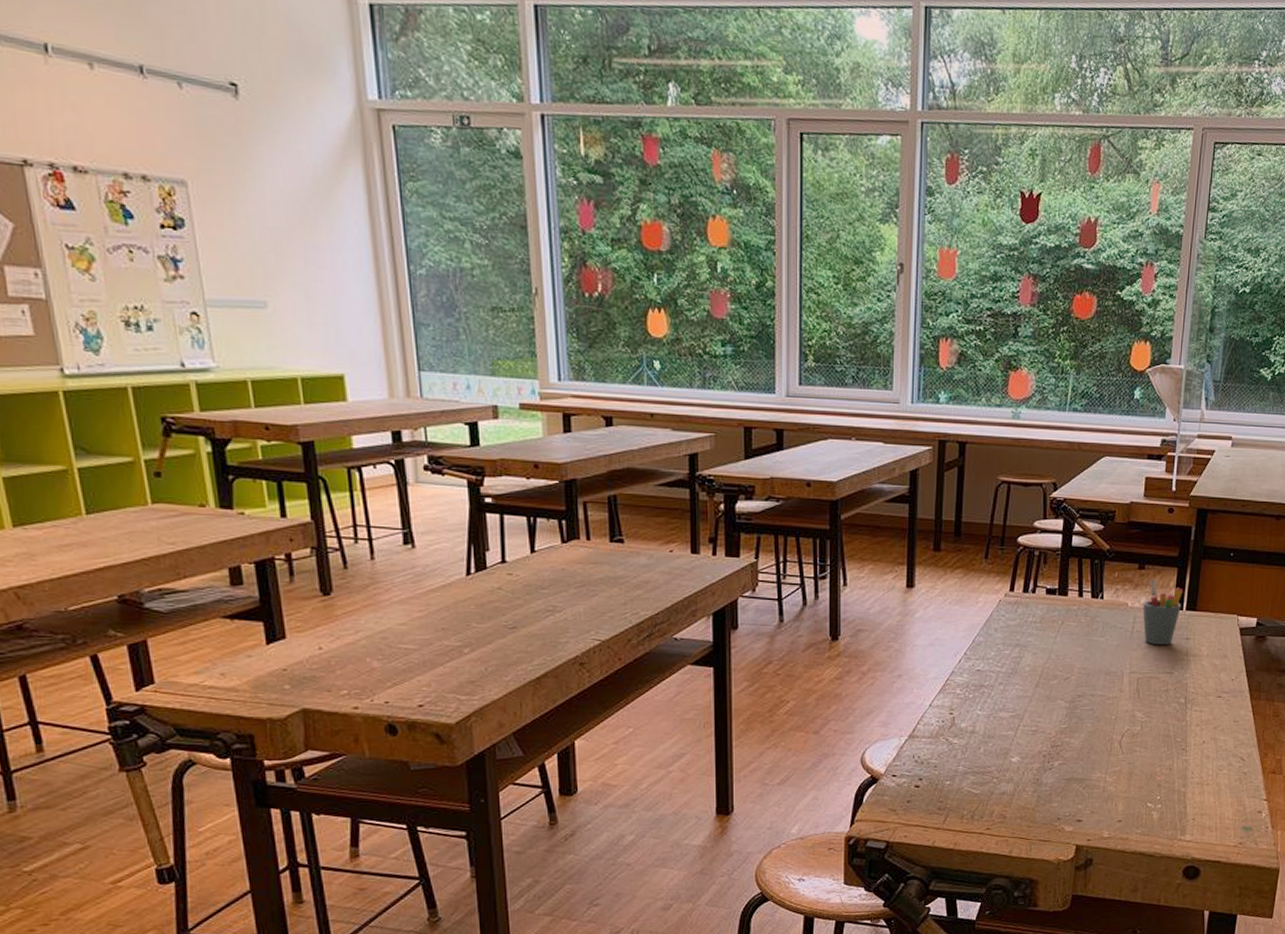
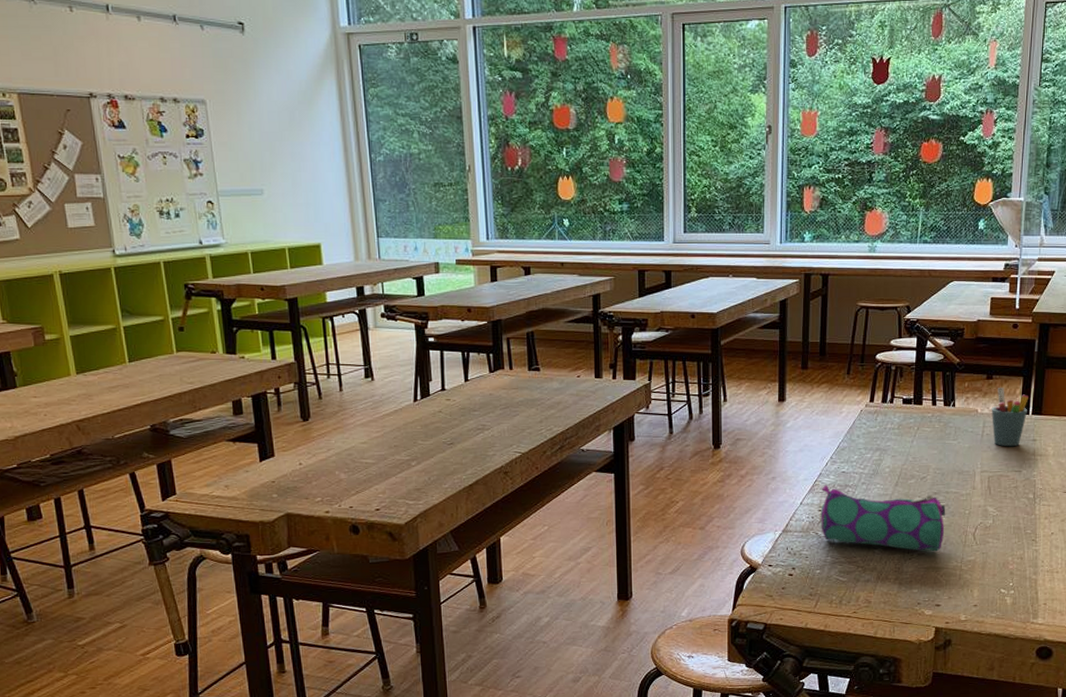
pencil case: none [952,684,1091,761] -> present [821,485,946,552]

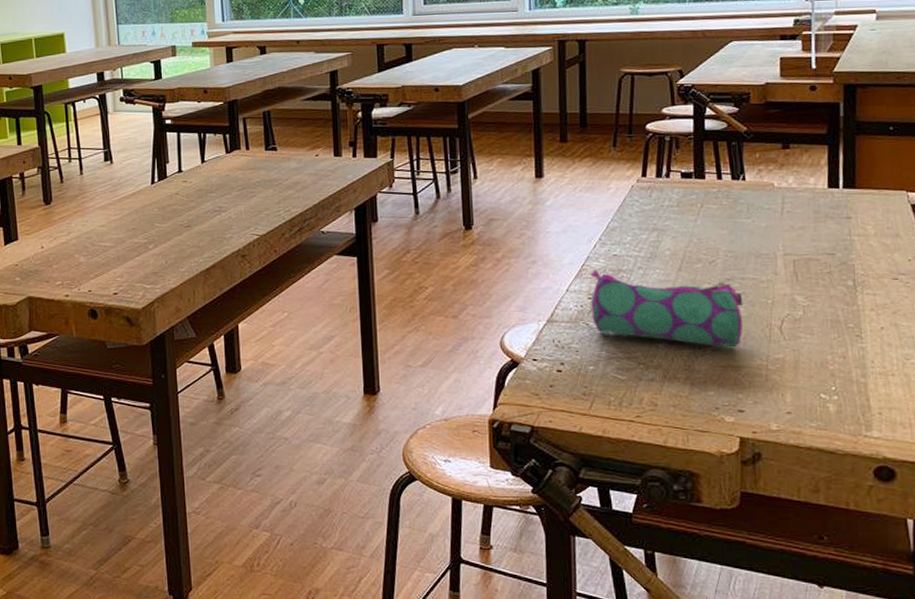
pen holder: present [992,387,1029,447] -> none [791,157,837,226]

